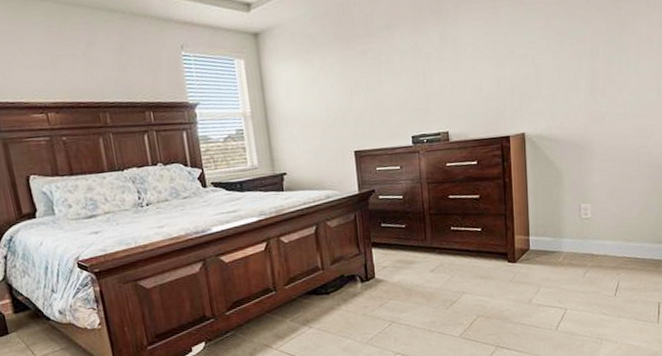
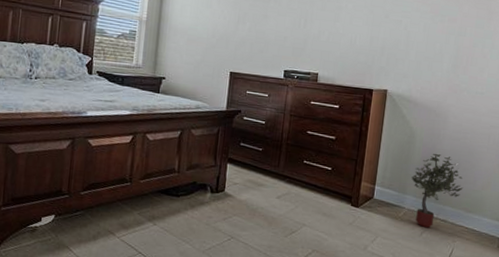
potted tree: none [565,189,620,268] -> present [411,154,464,228]

